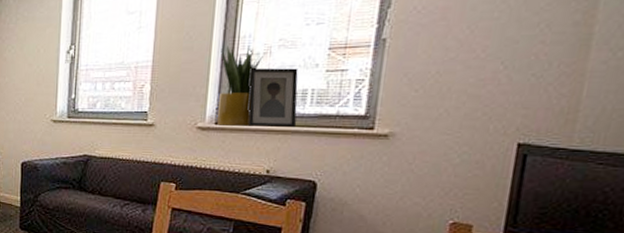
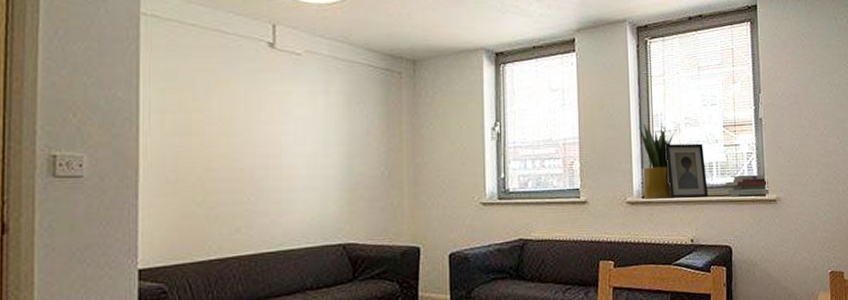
books: none [321,104,381,130] -> present [726,174,770,197]

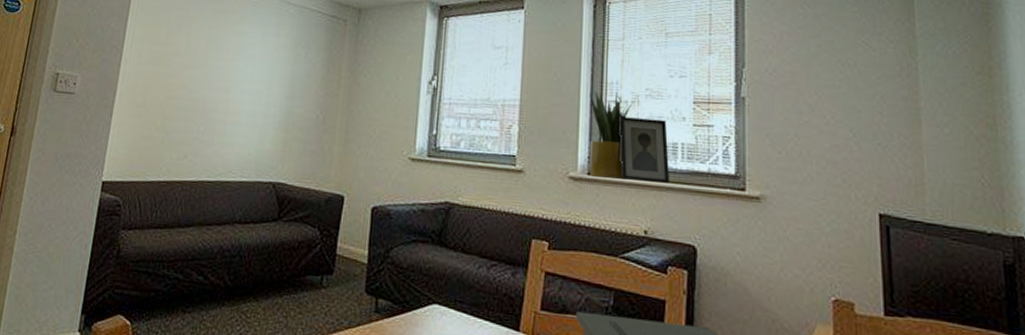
books: present [726,174,770,197] -> none [693,162,751,191]

